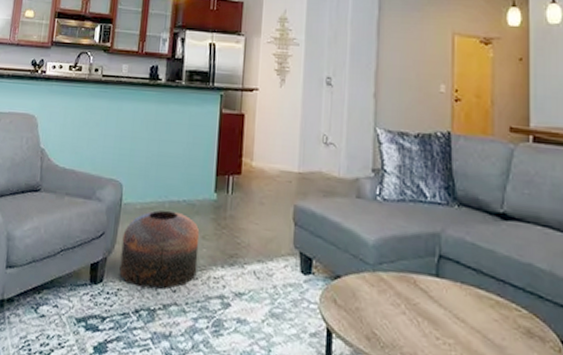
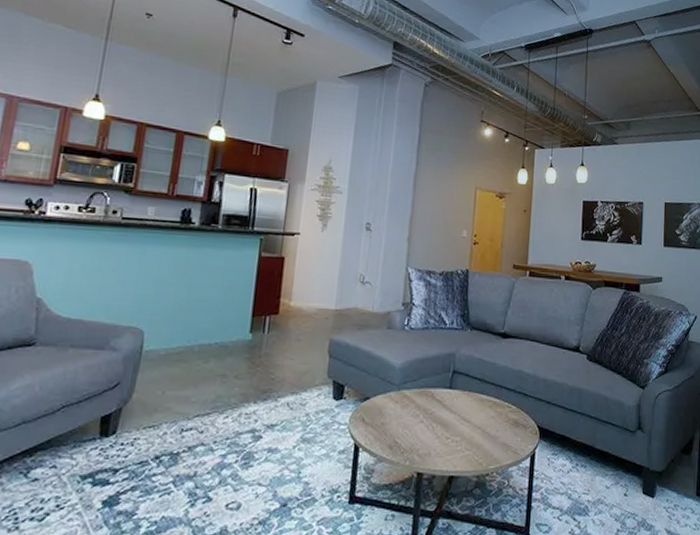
pouf: present [119,210,200,290] -> none [136,354,232,433]

